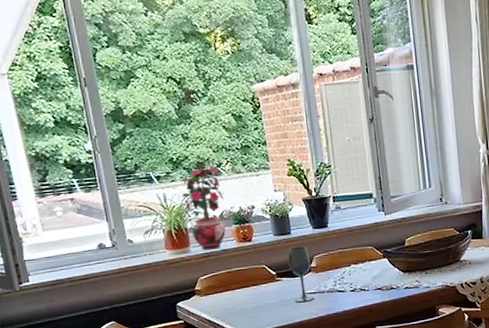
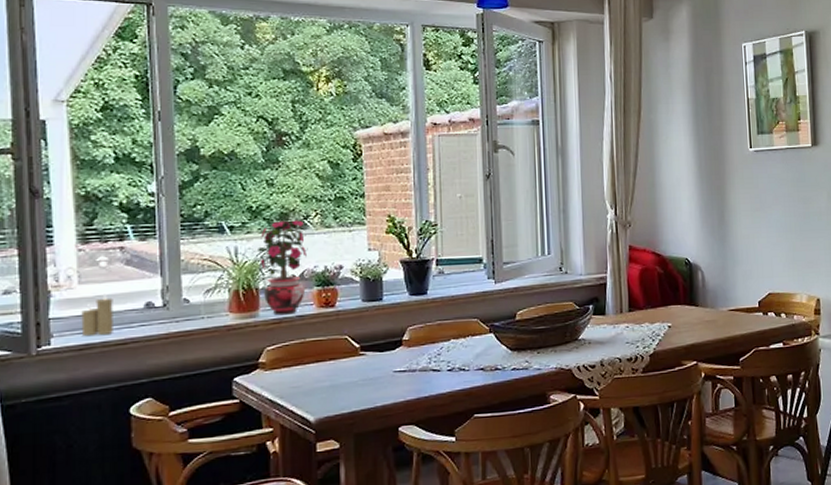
candle: none [48,238,76,273] -> present [81,293,113,336]
wine glass: present [288,246,314,303] -> none [376,315,403,383]

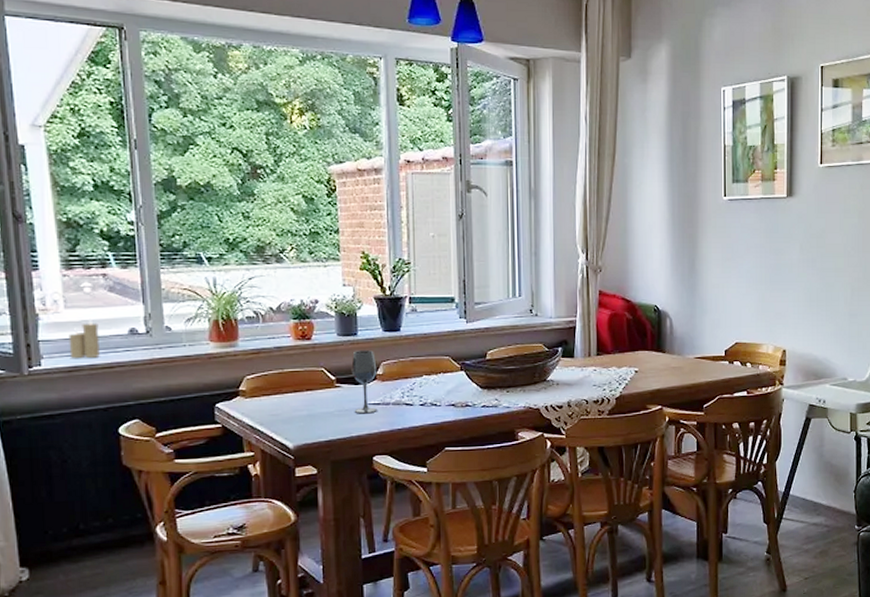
potted flower: present [252,219,308,315] -> none [230,252,284,346]
wine glass: none [376,315,403,383] -> present [351,350,377,414]

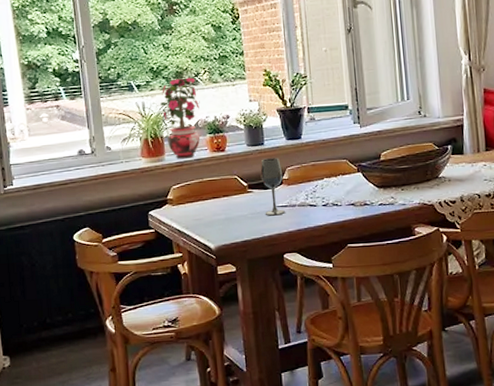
candle: present [68,318,100,358] -> none [32,144,57,178]
potted flower: none [230,252,284,346] -> present [156,76,201,159]

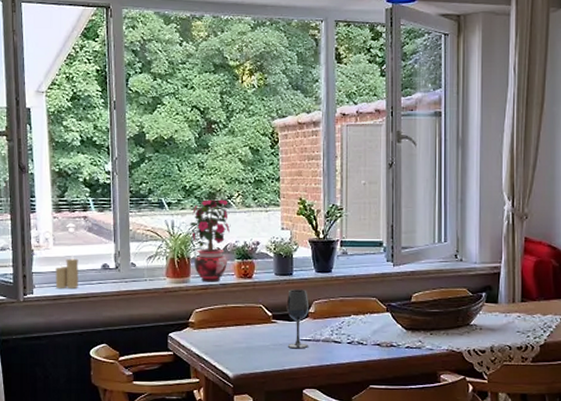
candle: none [32,144,57,178] -> present [55,255,79,288]

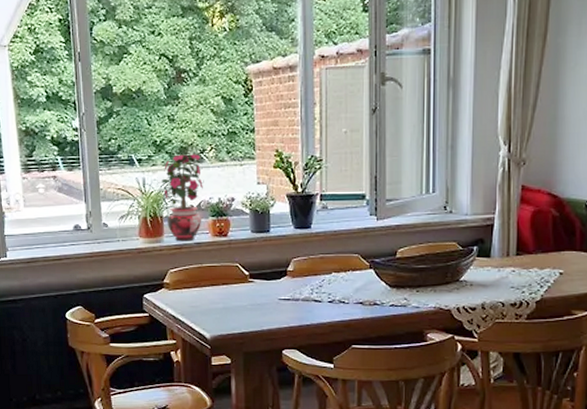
candle: present [55,255,79,288] -> none [27,216,51,251]
wine glass: present [286,290,310,349] -> none [264,247,288,309]

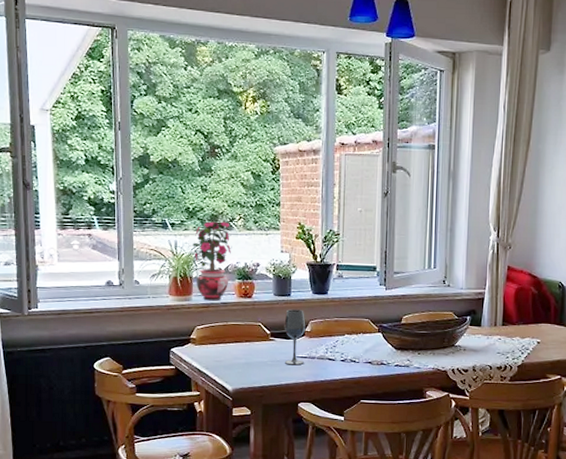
wine glass: none [264,247,288,309] -> present [284,309,306,366]

